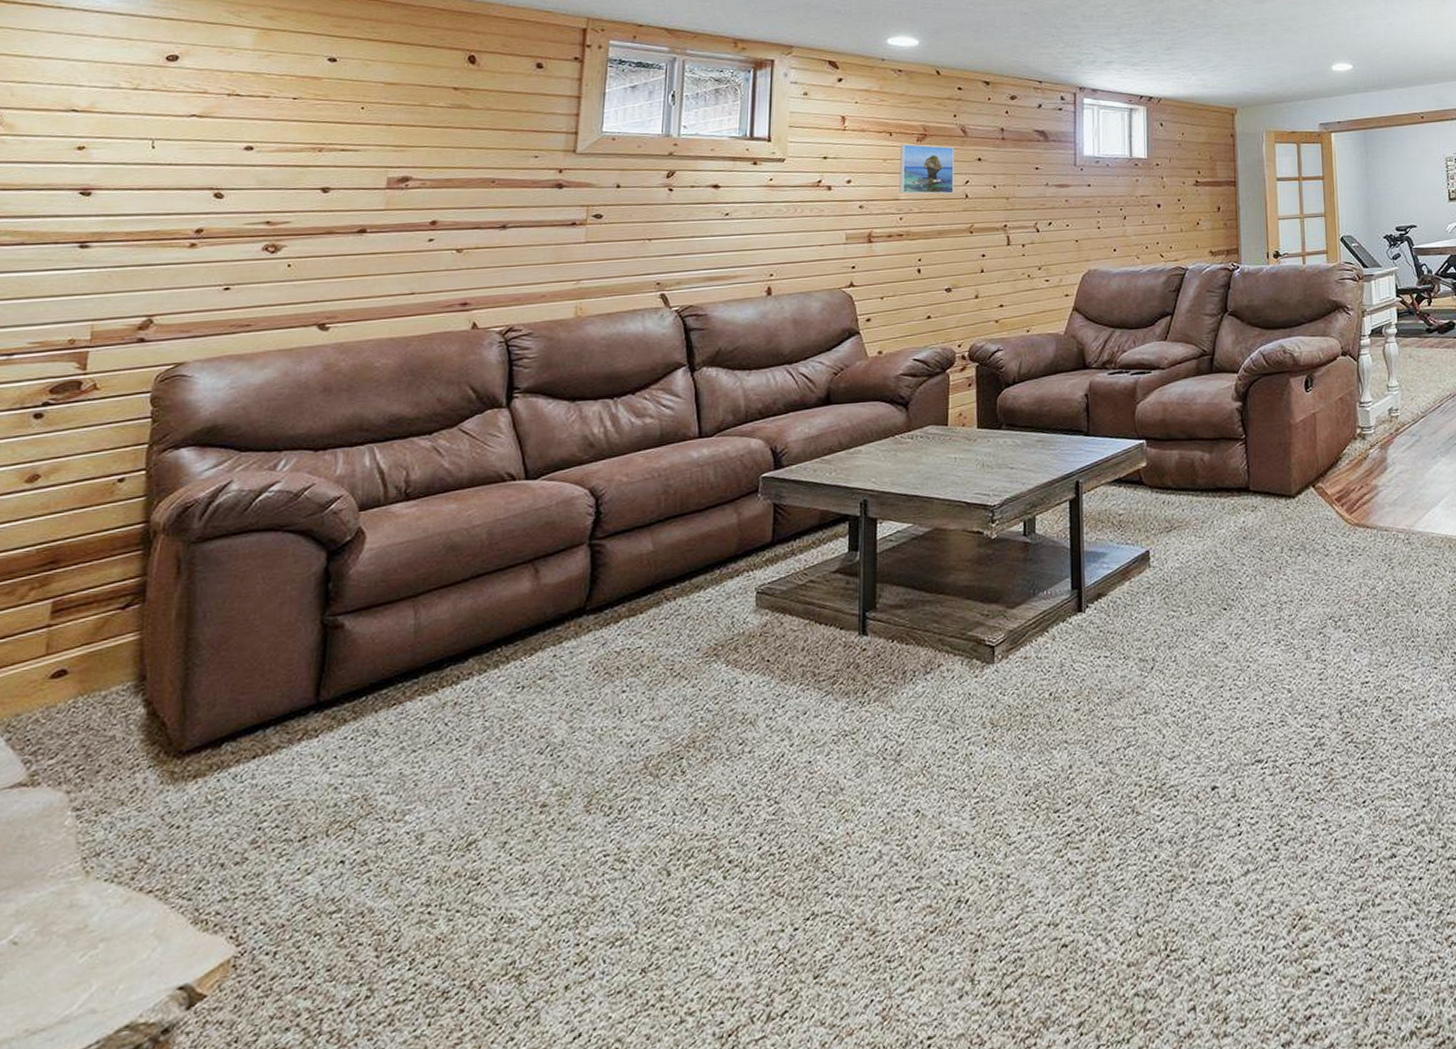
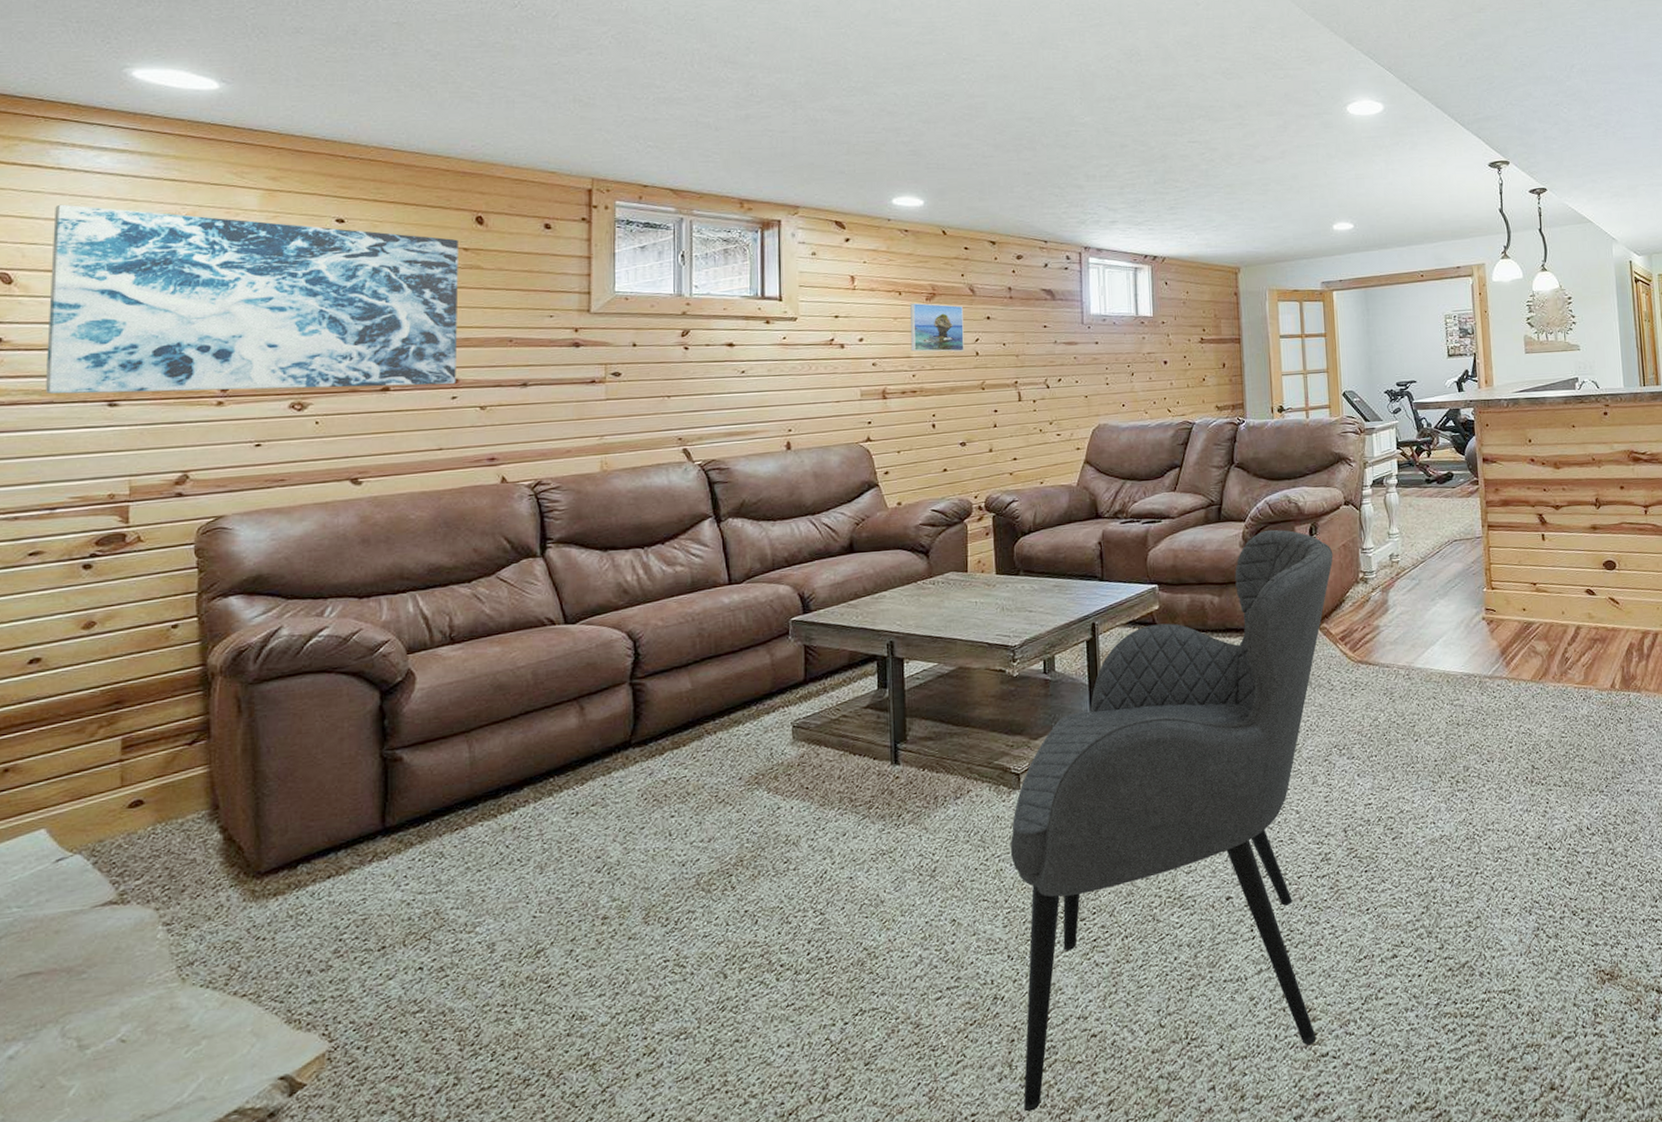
wall art: none [18,42,449,236] -> present [46,204,458,395]
armchair: none [981,381,1330,1035] -> present [1010,529,1333,1112]

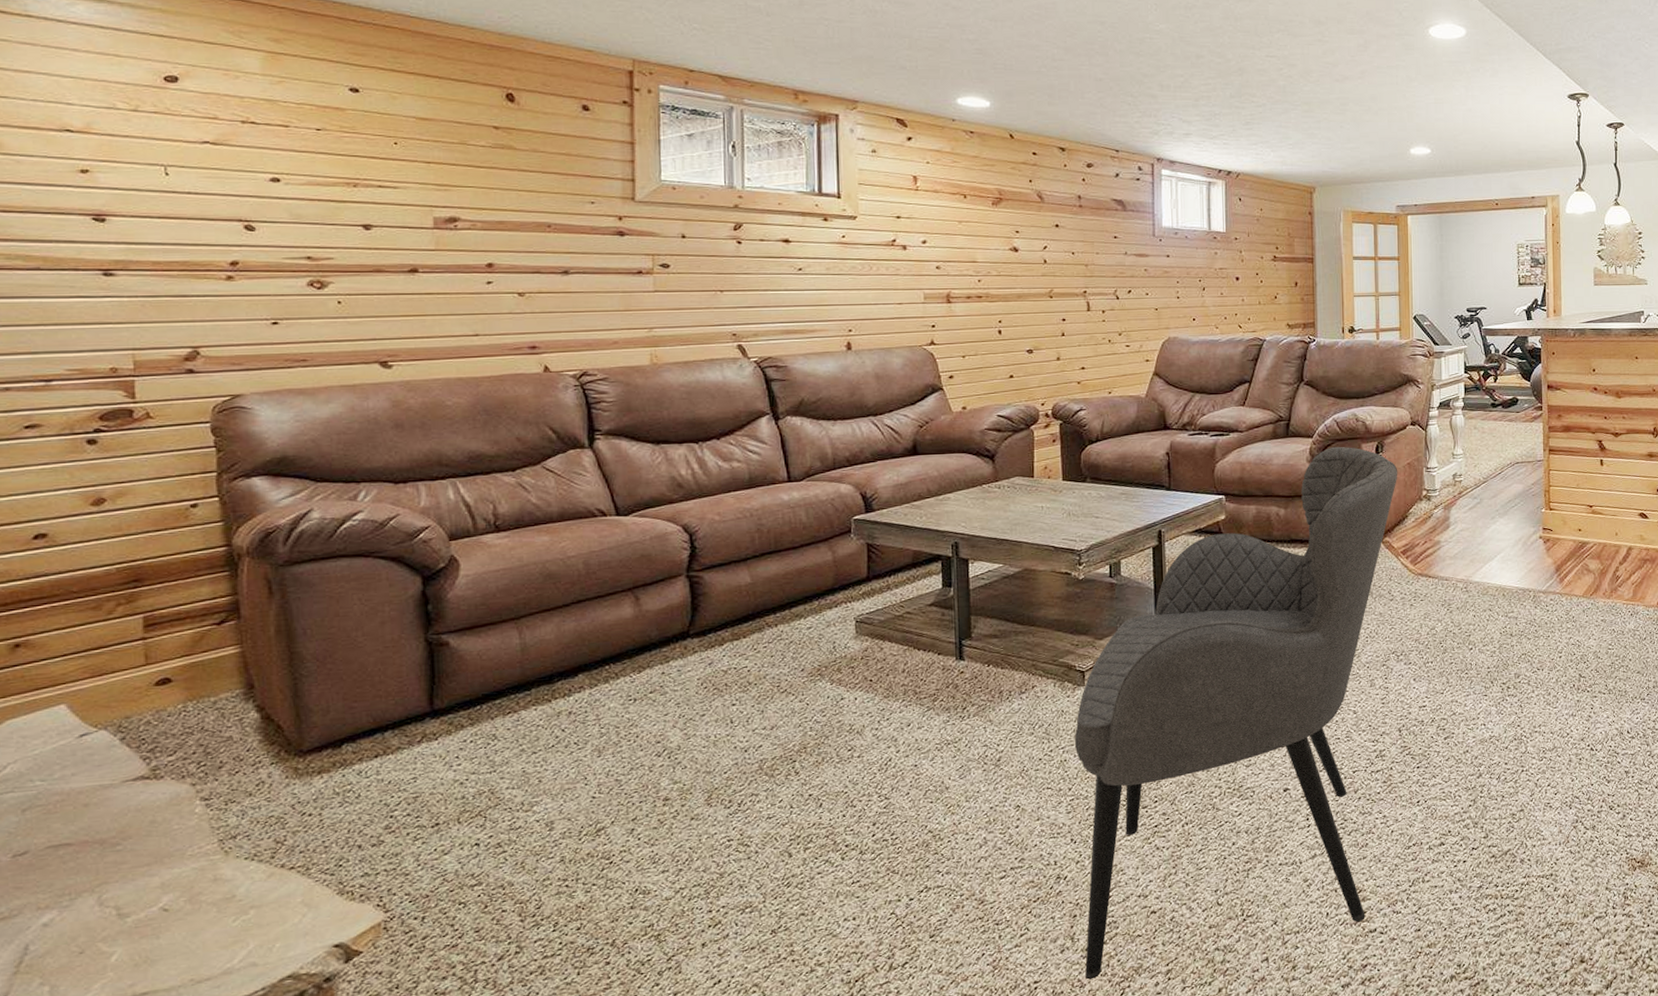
wall art: present [46,204,458,395] -> none [25,55,491,269]
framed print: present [910,302,964,352] -> none [975,207,1032,258]

